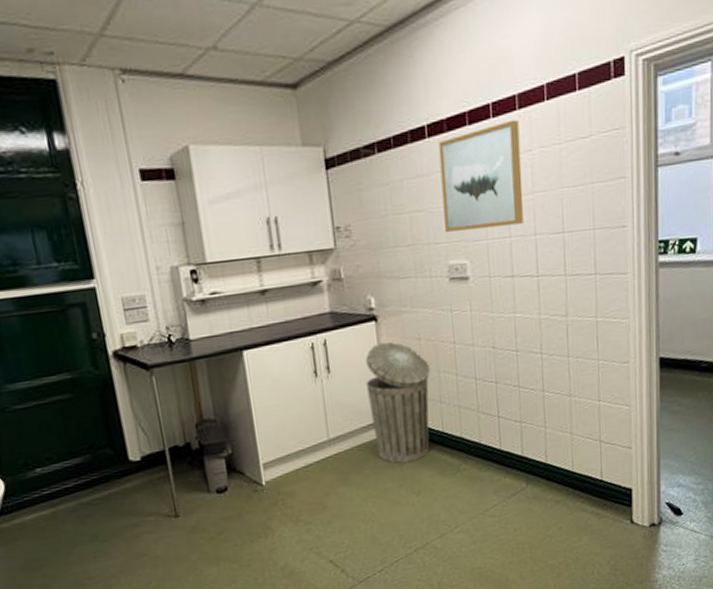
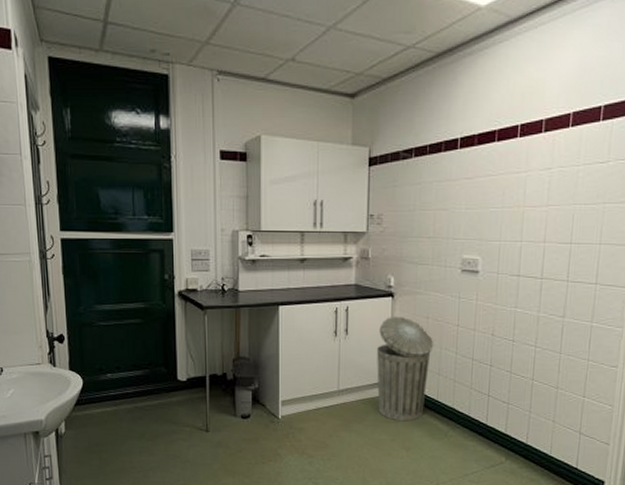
wall art: present [438,119,523,232] -> none [464,141,543,232]

